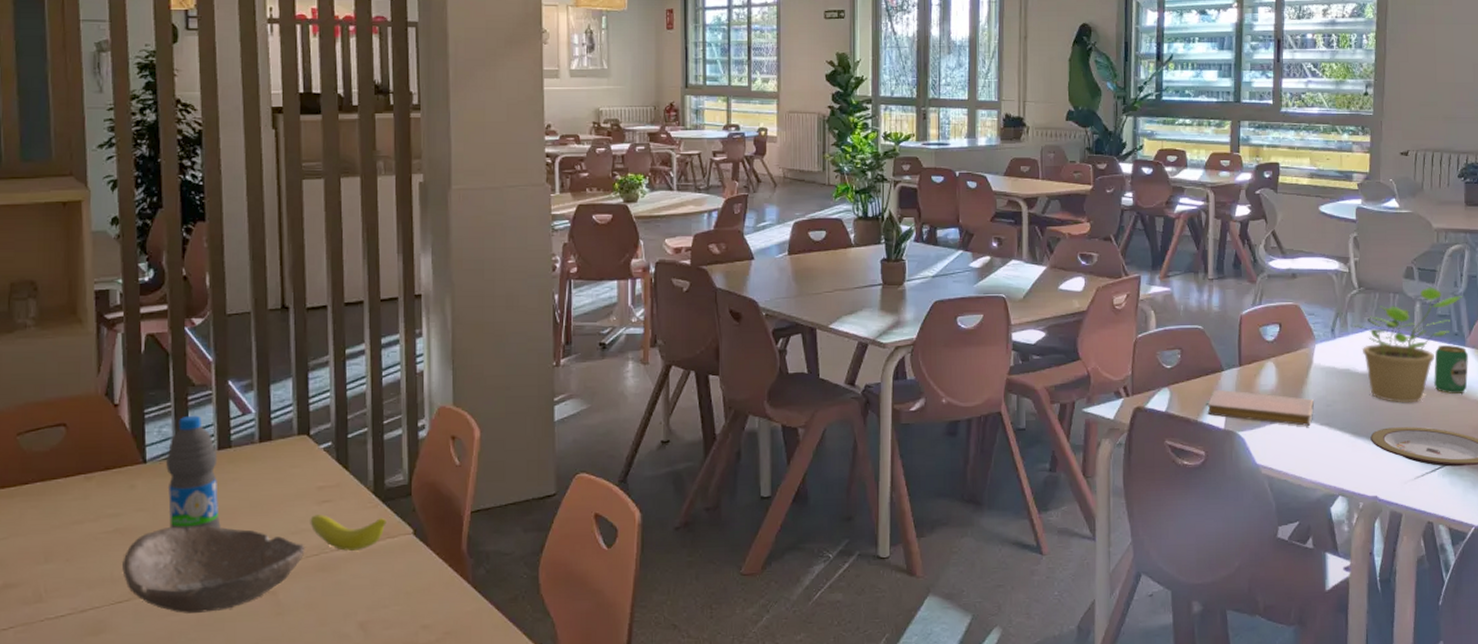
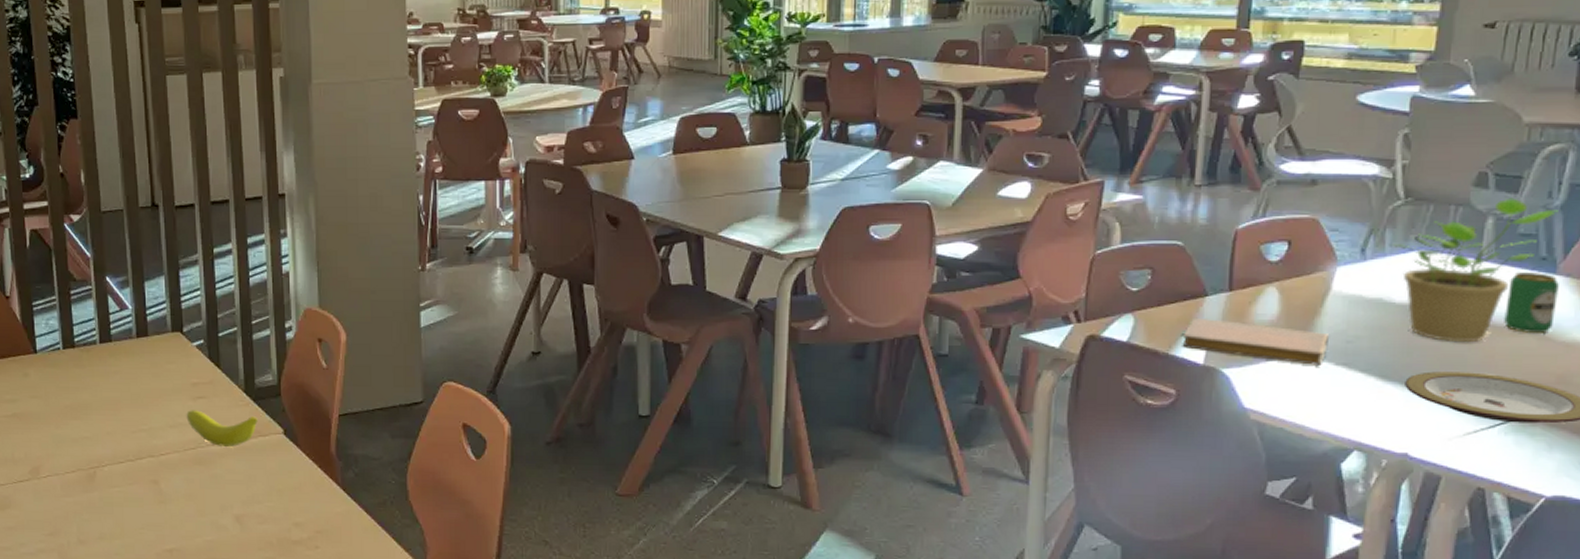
bowl: present [122,525,305,613] -> none [21,414,183,496]
water bottle: present [166,415,221,529] -> none [54,309,106,419]

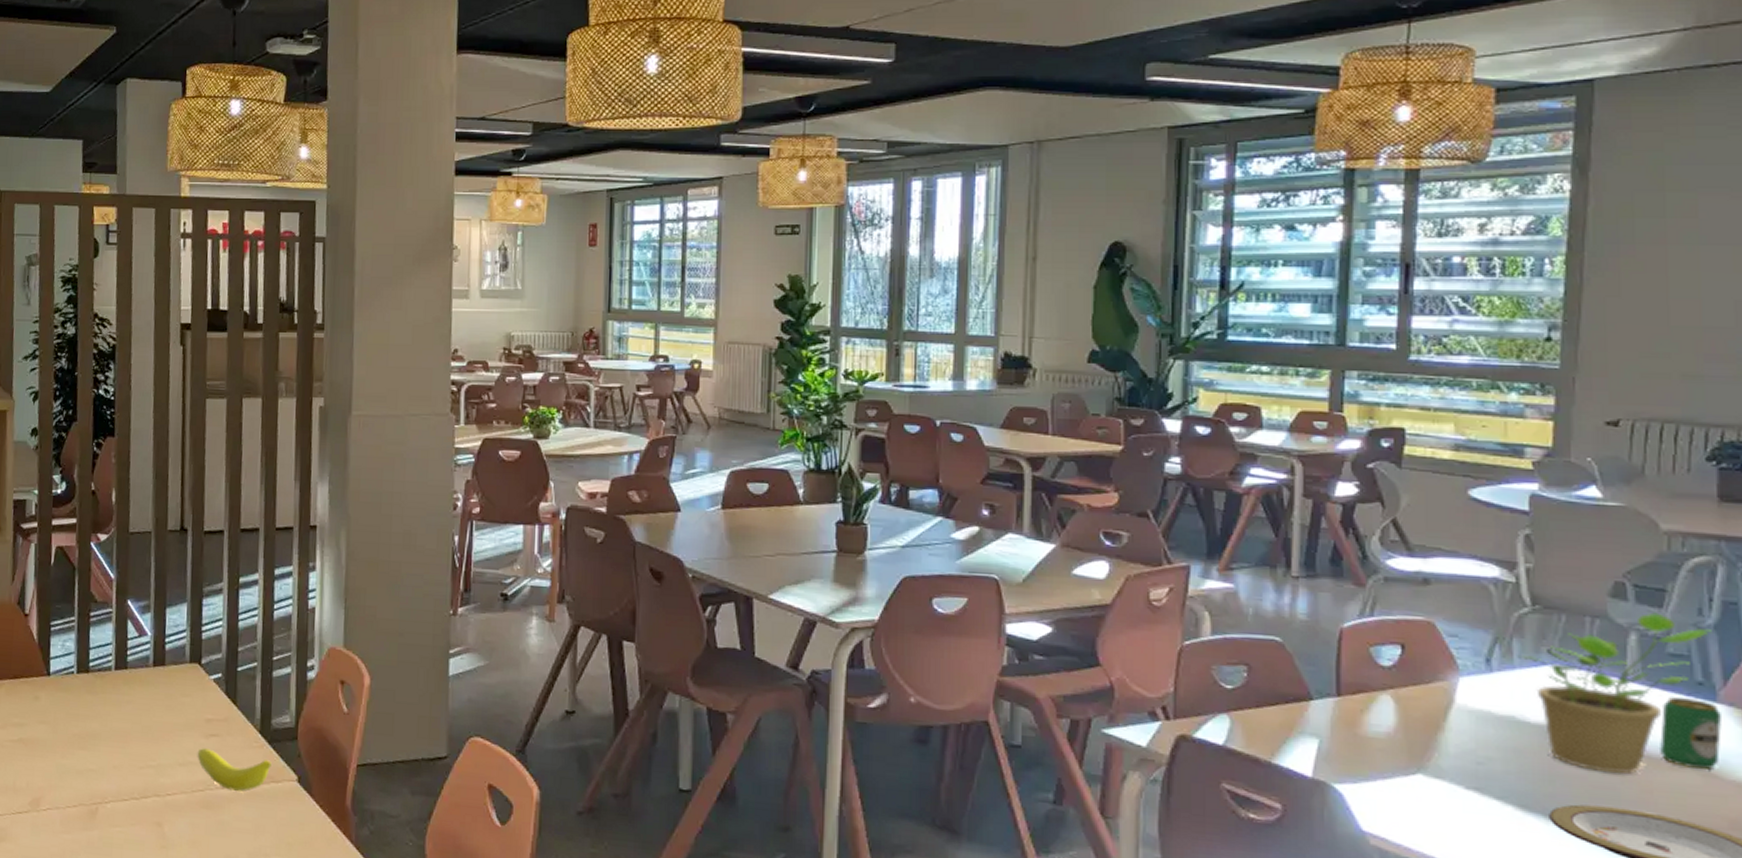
notebook: present [1182,317,1329,365] -> none [1286,723,1455,788]

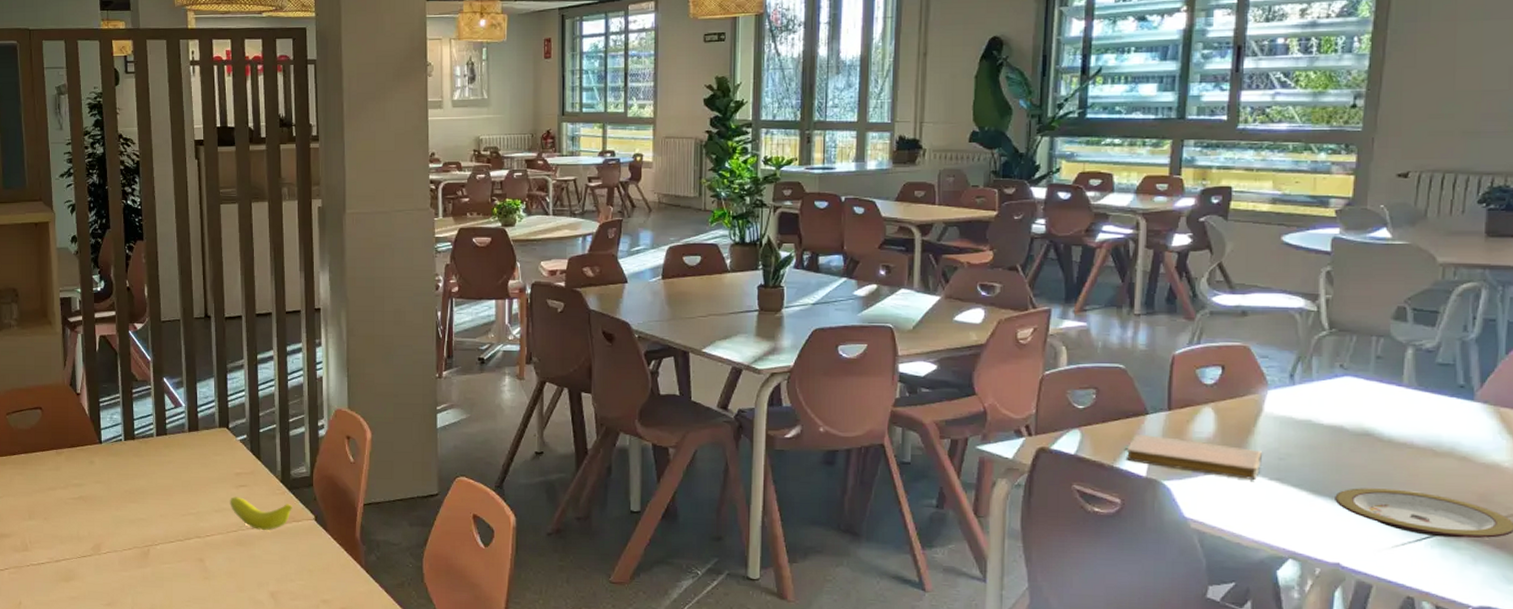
notebook: none [1286,723,1455,788] -> present [1125,433,1262,480]
potted plant: present [1517,612,1712,774] -> none [1315,330,1474,462]
beverage can: present [1658,697,1722,770] -> none [1425,399,1477,455]

